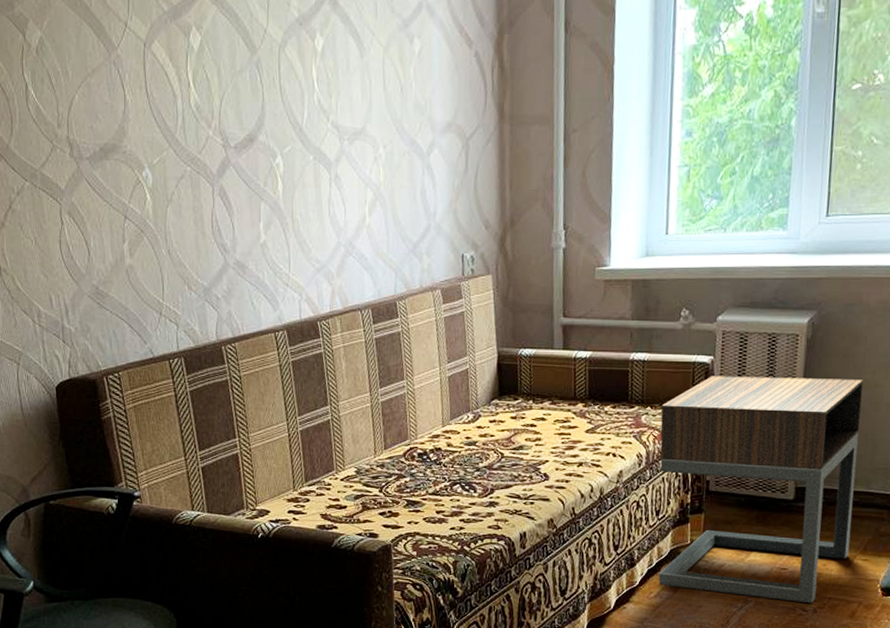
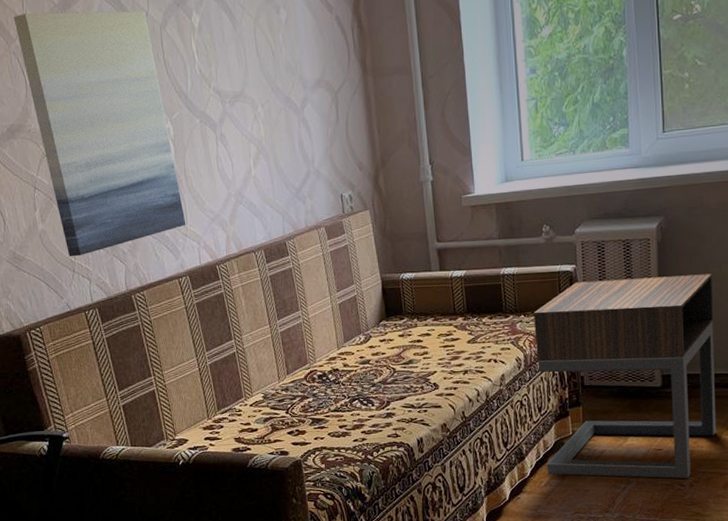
wall art: none [117,19,289,298] -> present [13,10,186,257]

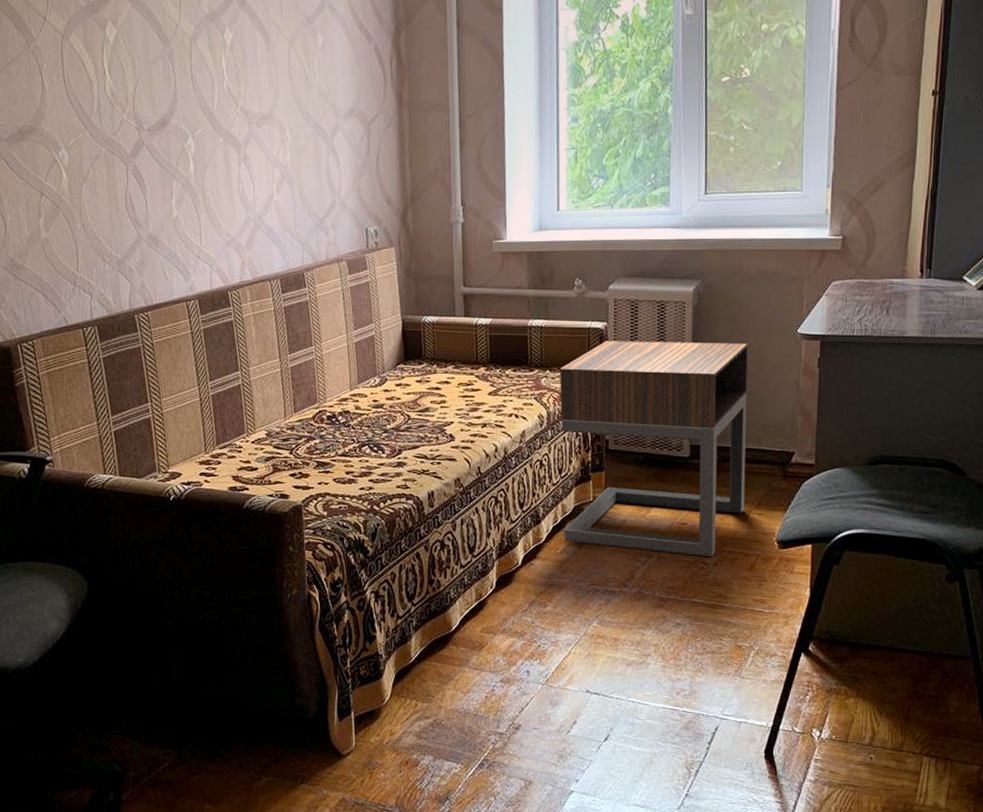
wall art: present [13,10,186,257] -> none [36,14,200,270]

